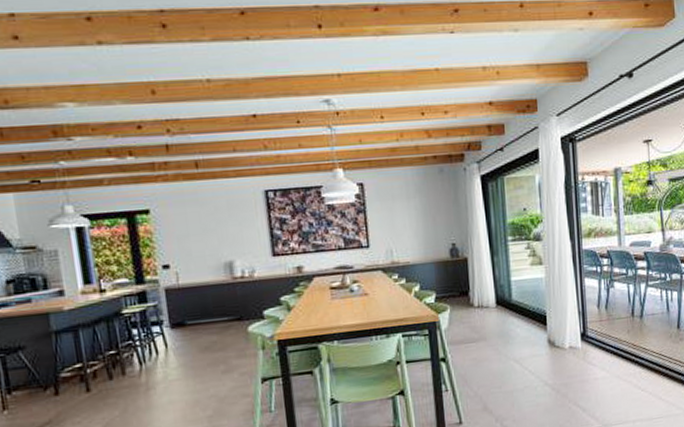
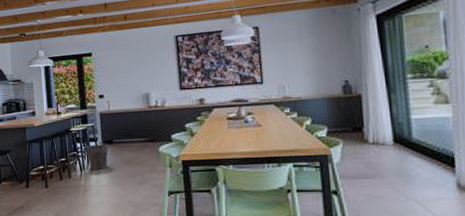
waste bin: none [146,326,180,362] -> present [86,143,109,170]

